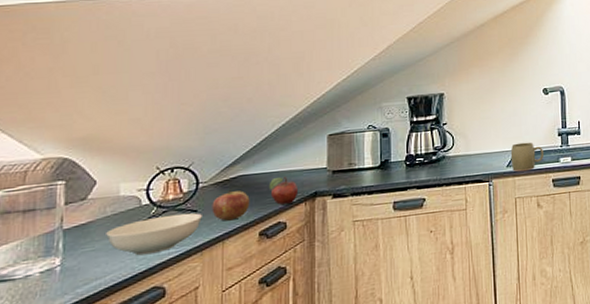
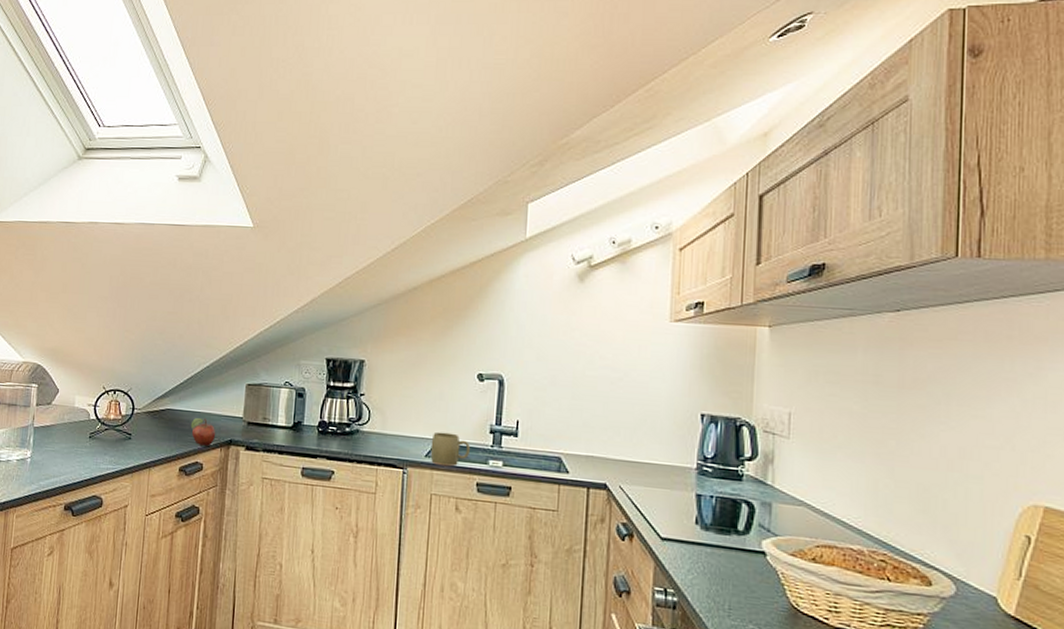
bowl: present [106,213,202,256] -> none [63,432,135,466]
apple: present [212,190,250,221] -> none [142,421,174,451]

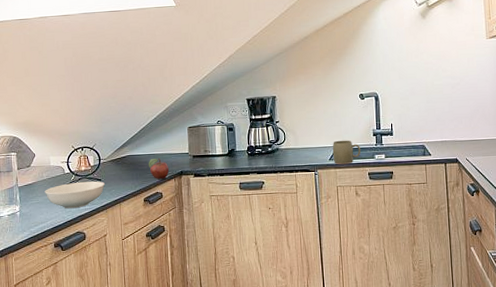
bowl: none [63,432,135,466] -> present [45,181,105,209]

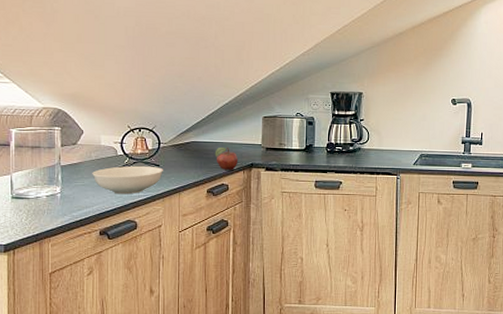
mug: present [332,140,361,165] -> none [417,145,448,171]

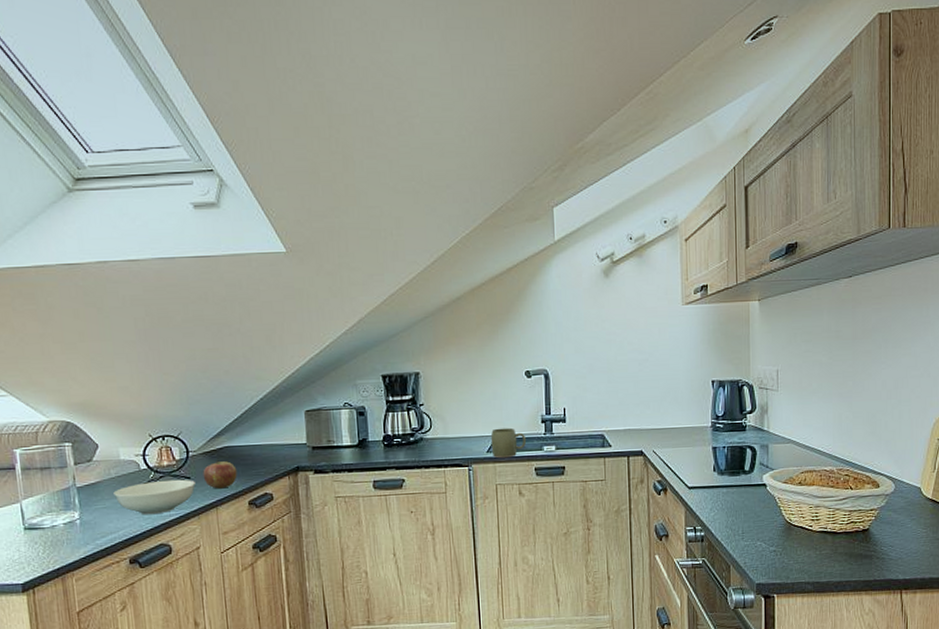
apple: none [170,153,200,177] -> present [203,460,237,489]
fruit: present [214,147,239,170] -> none [253,449,282,477]
mug: none [417,145,448,171] -> present [490,427,527,459]

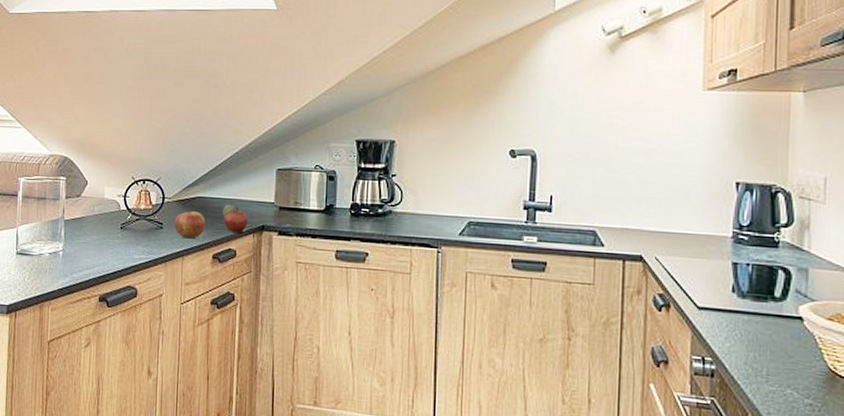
bowl: present [113,479,195,515] -> none [94,223,166,256]
fruit: none [253,449,282,477] -> present [222,204,248,233]
mug: present [490,427,527,459] -> none [464,210,505,245]

